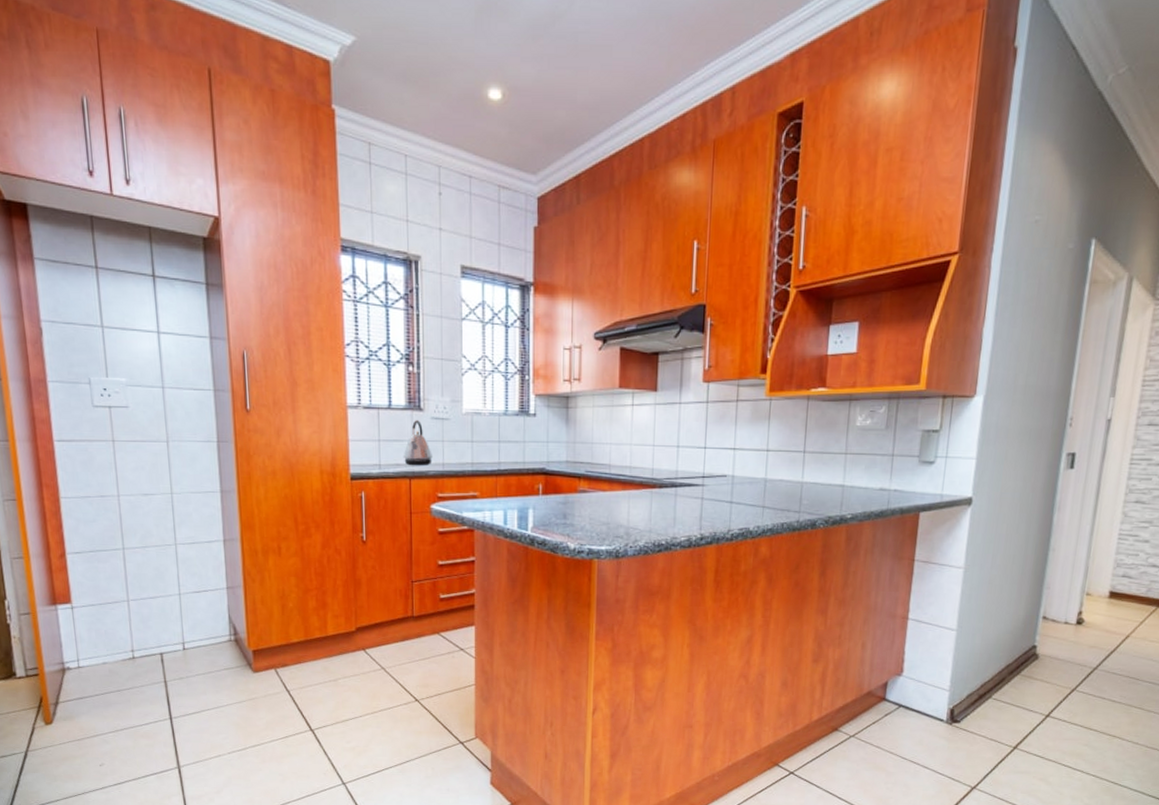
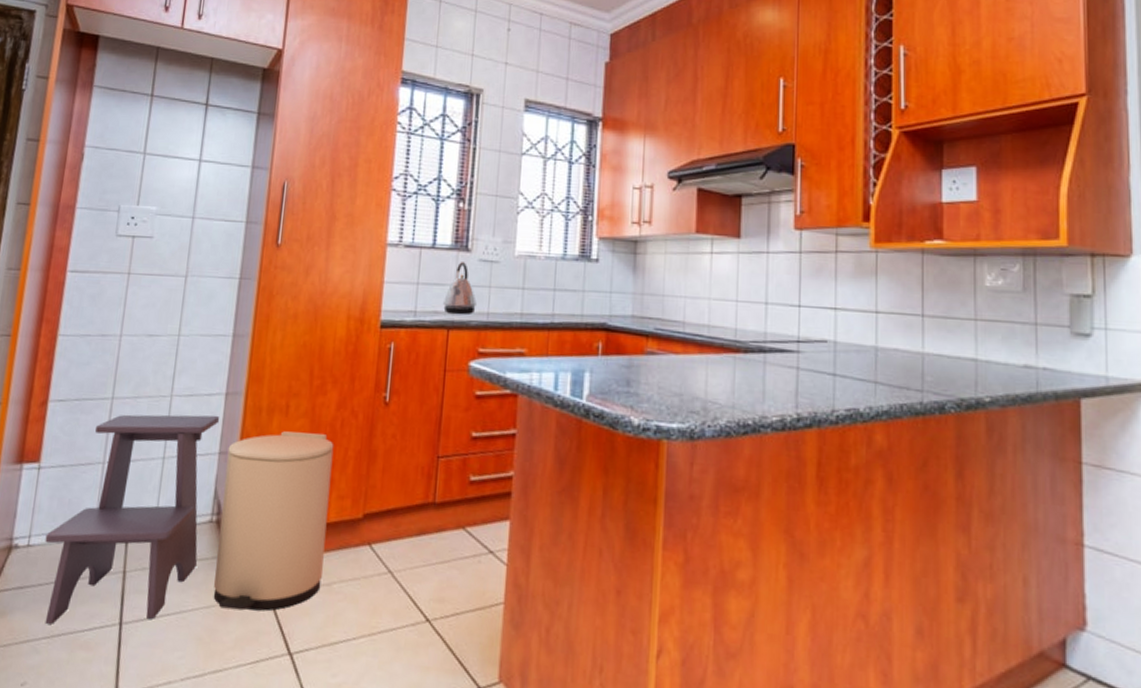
step stool: none [91,558,225,722] -> present [45,414,220,624]
pedal bin: none [234,568,329,703] -> present [213,431,334,611]

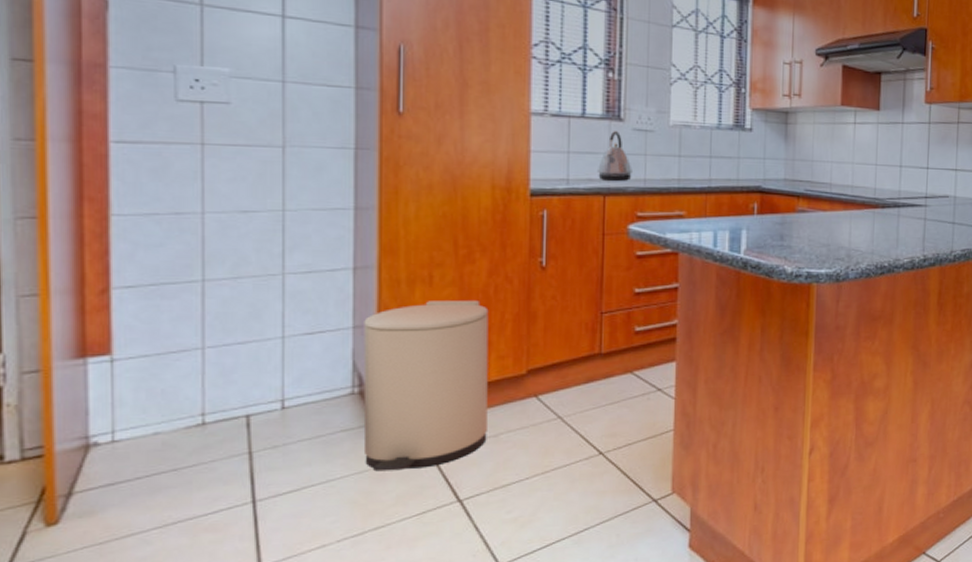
step stool: present [45,414,220,624] -> none [136,290,350,515]

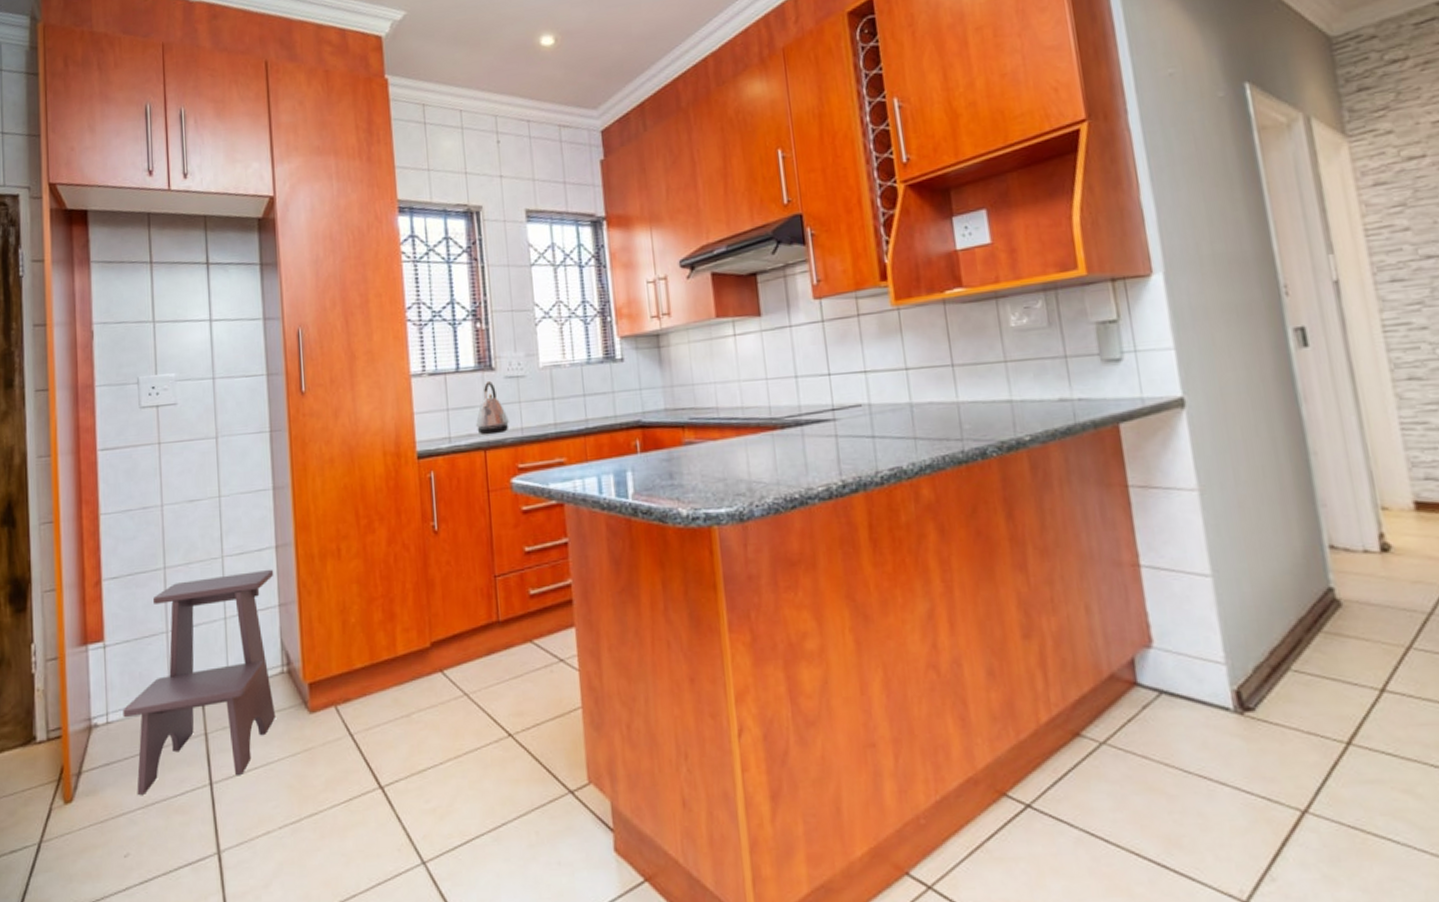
step stool: none [136,290,350,515] -> present [122,569,276,795]
pedal bin: present [363,301,489,472] -> none [287,571,400,754]

